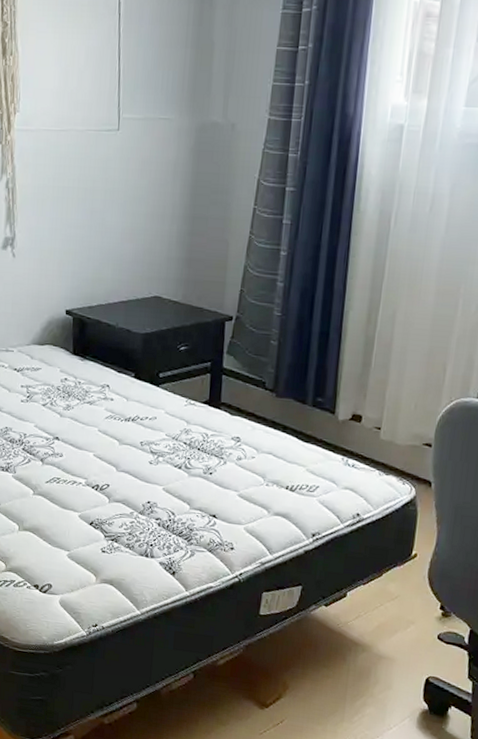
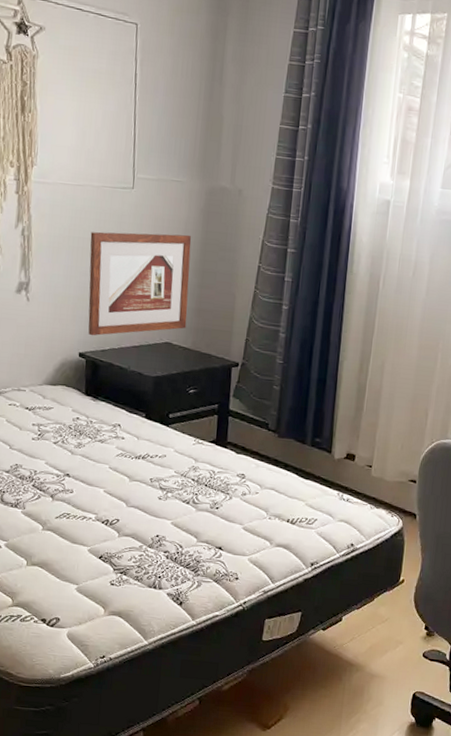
picture frame: none [74,177,181,292] -> present [88,231,192,336]

